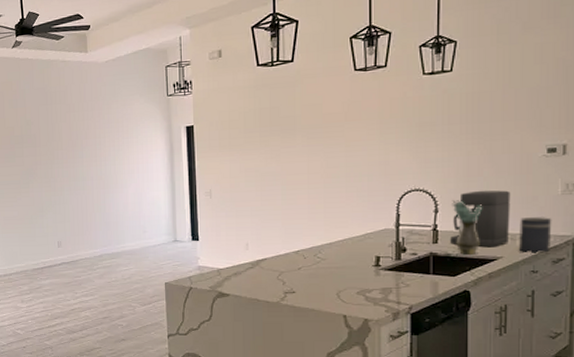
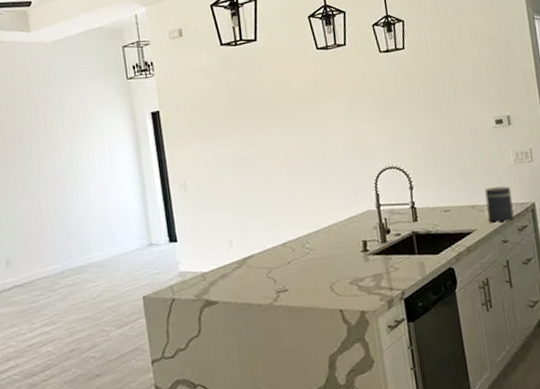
coffee maker: present [450,190,511,248] -> none [427,162,479,222]
vase: present [452,200,483,255] -> none [423,175,455,231]

